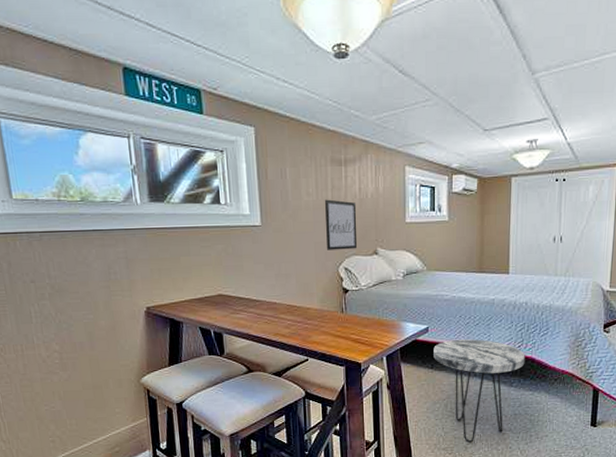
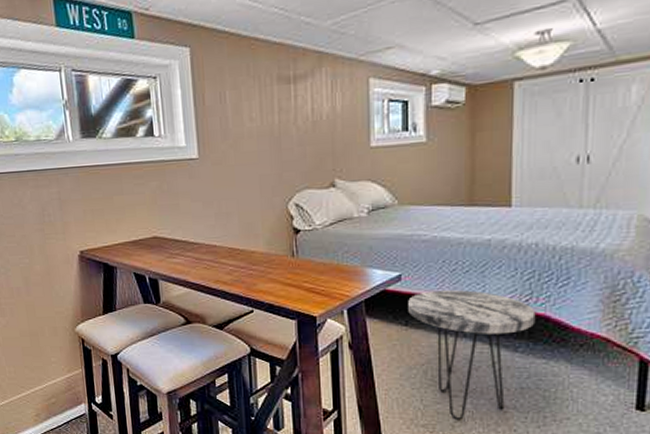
wall art: present [325,199,358,250] -> none [271,124,311,184]

